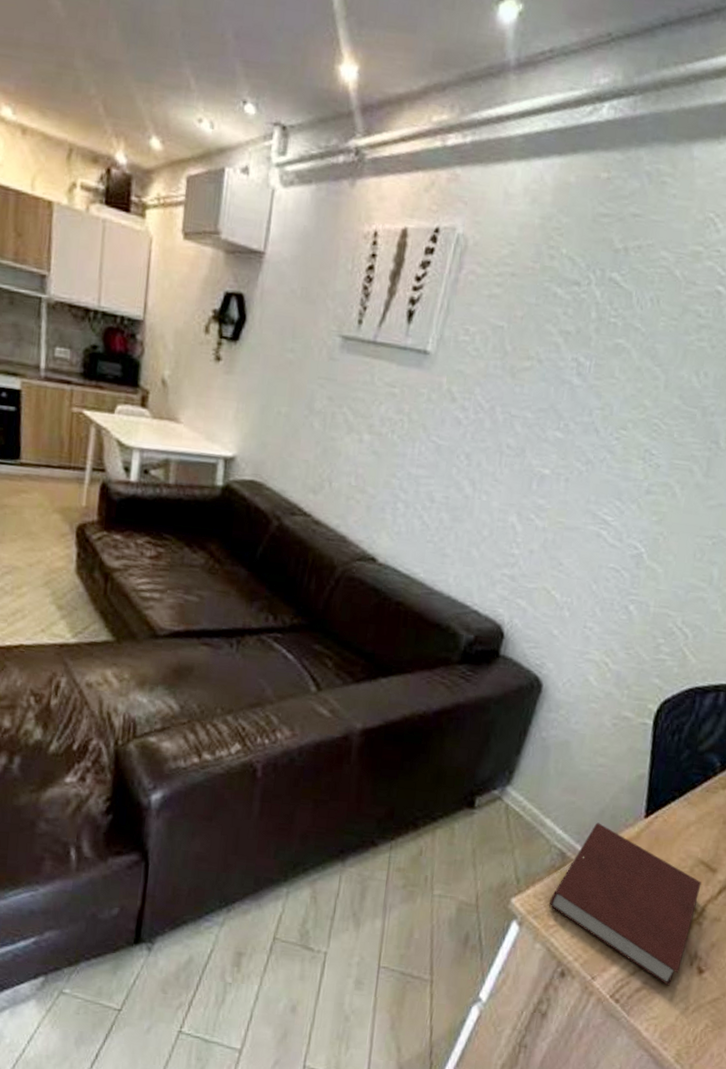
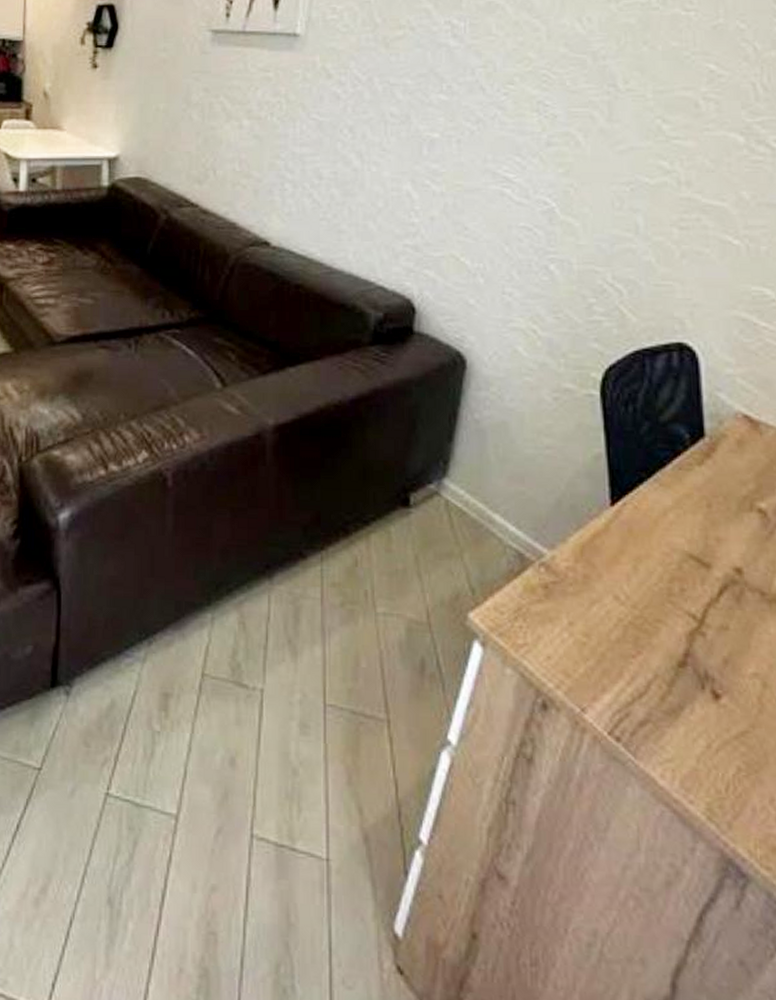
notebook: present [549,822,702,987] -> none [514,515,696,719]

